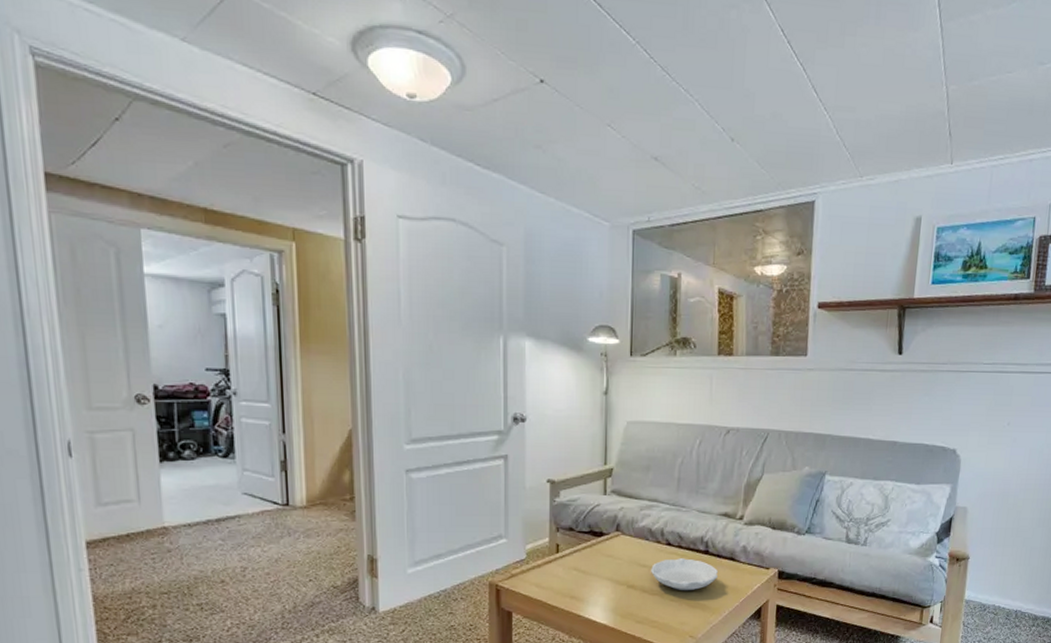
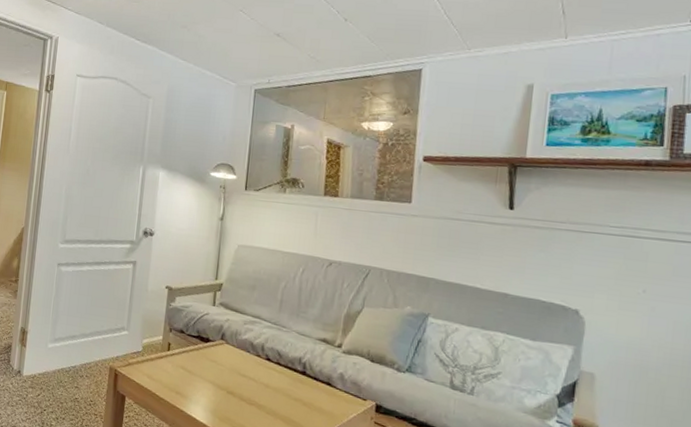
bowl: present [651,558,719,591] -> none [250,373,315,408]

